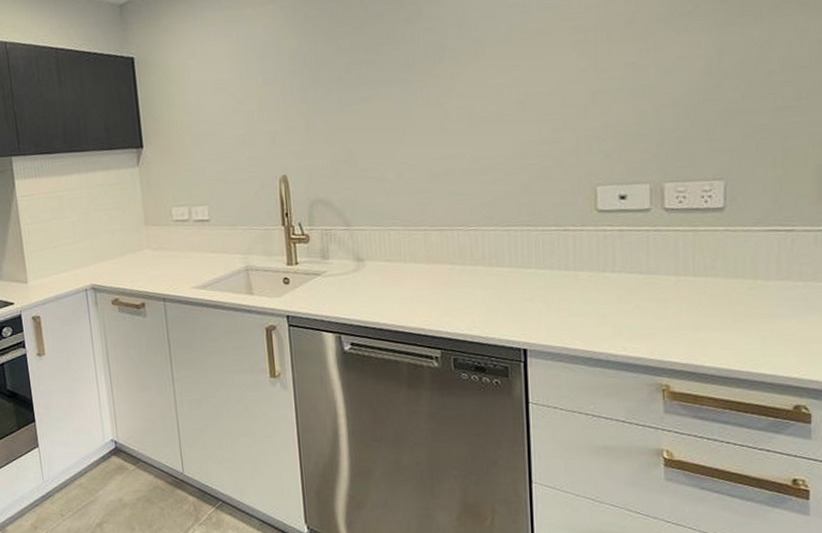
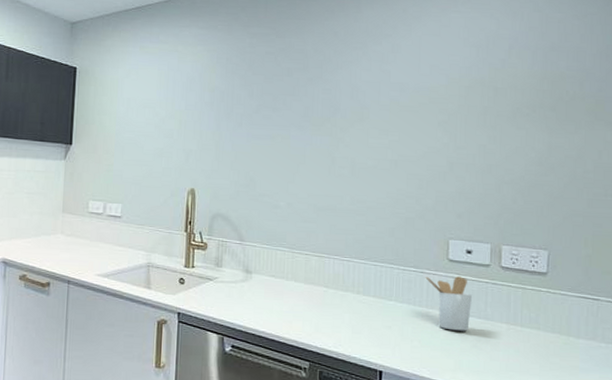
utensil holder: none [570,228,630,293] -> present [425,276,472,331]

